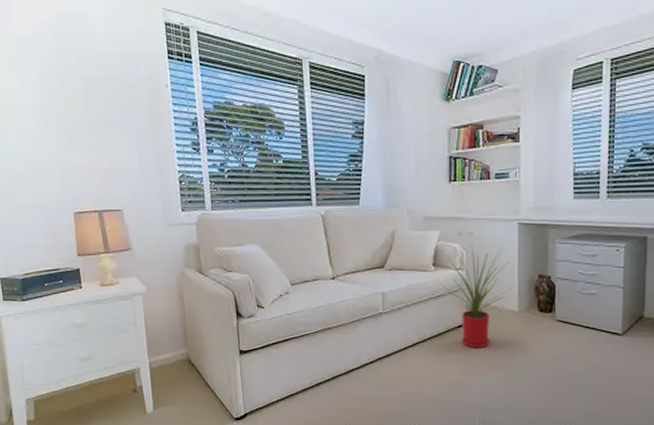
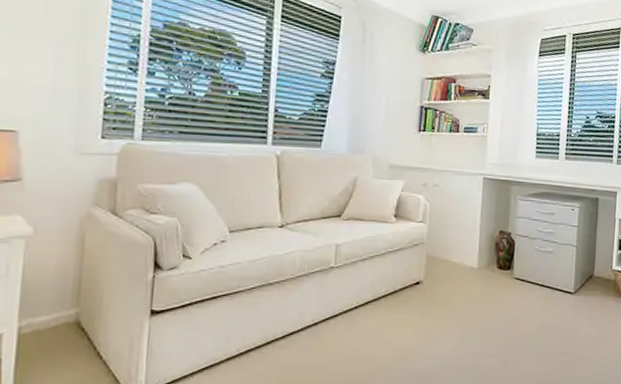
house plant: present [441,245,512,349] -> none [401,198,474,308]

